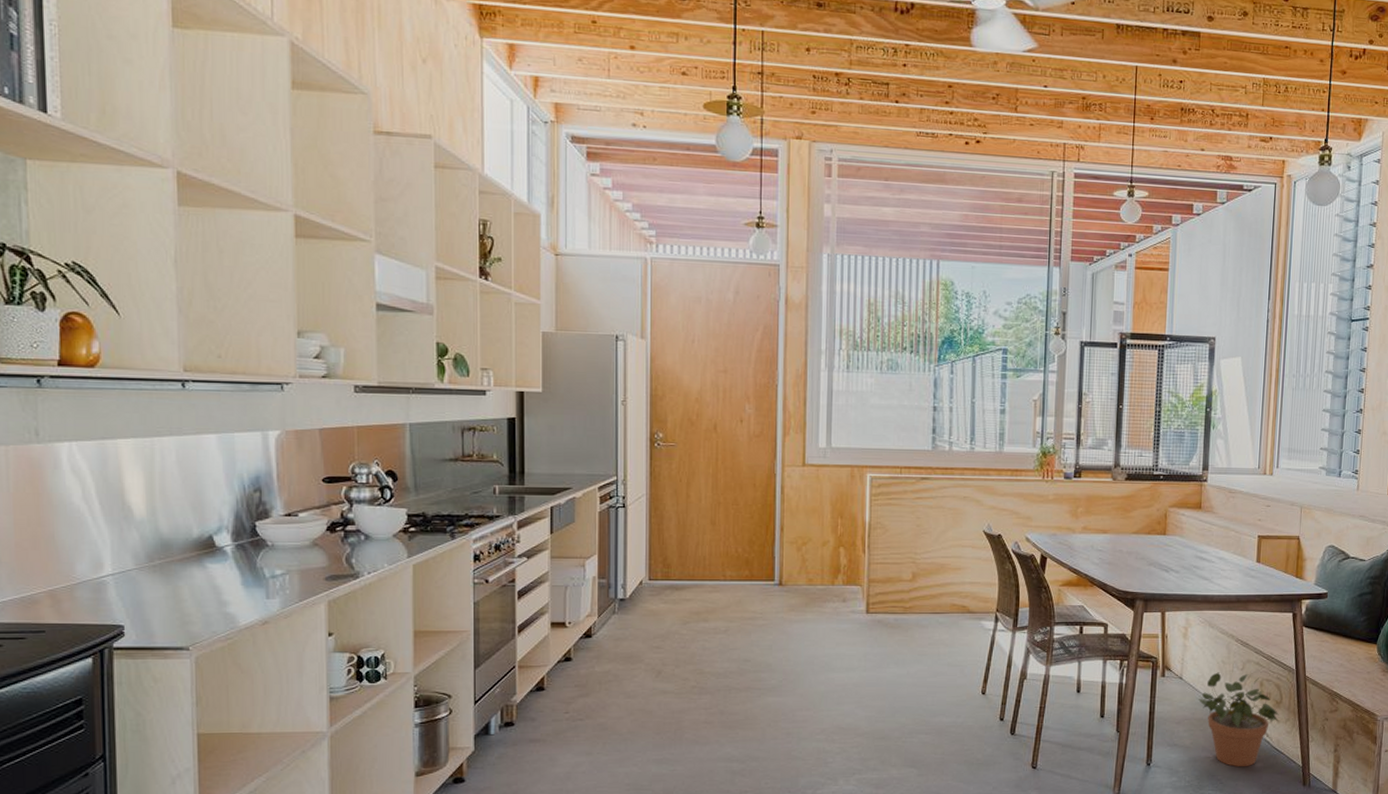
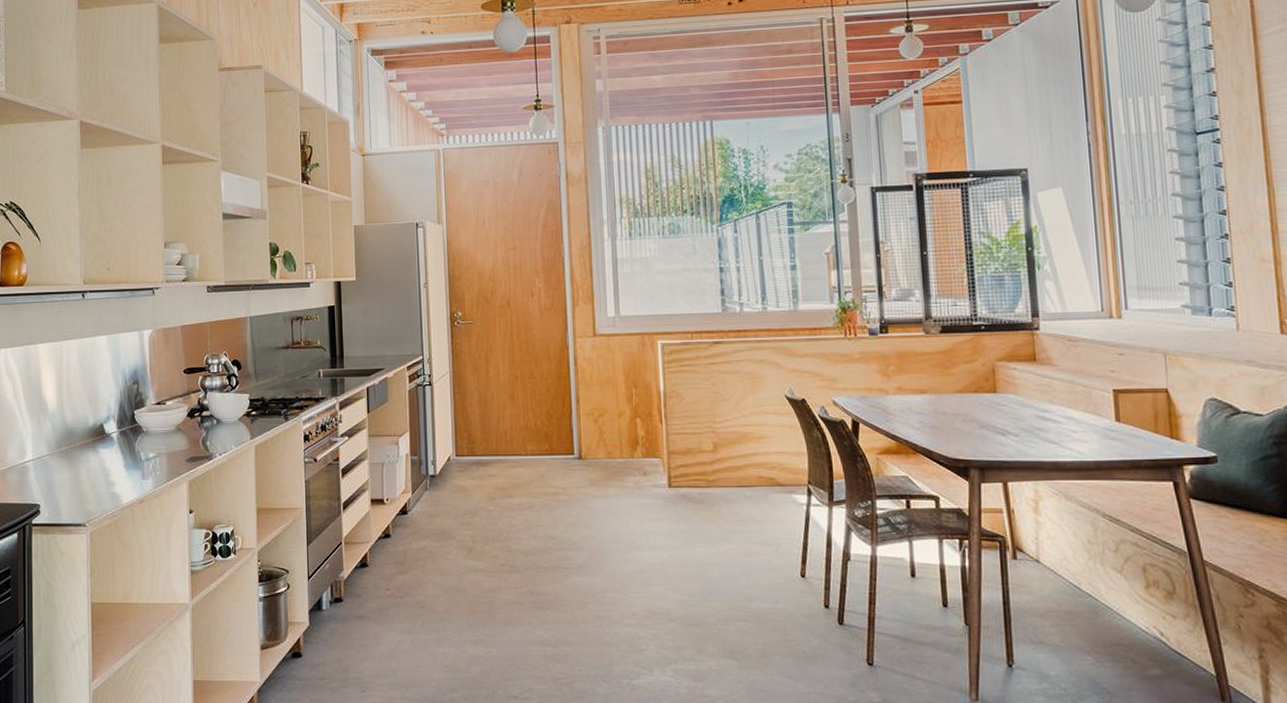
potted plant: present [1199,672,1279,767] -> none [1064,554,1174,674]

